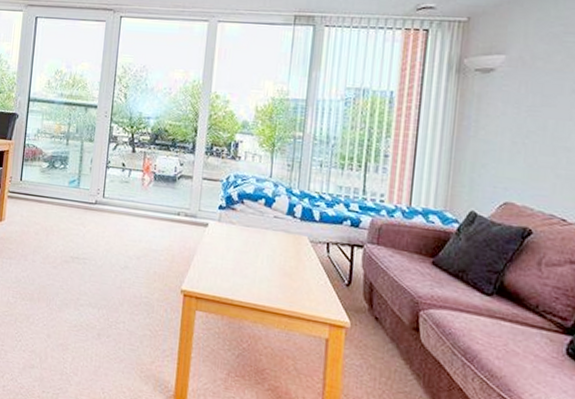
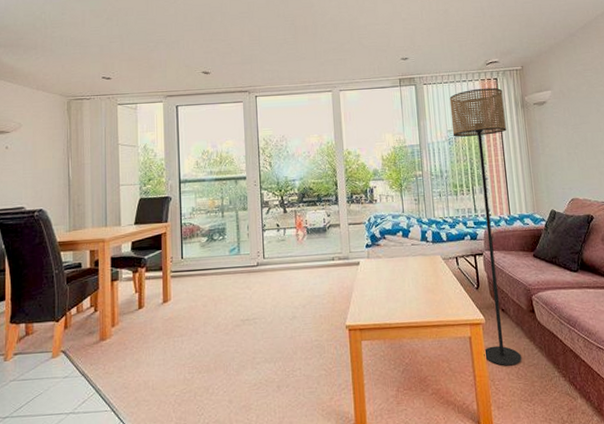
floor lamp: none [340,39,433,387] -> present [449,87,522,366]

